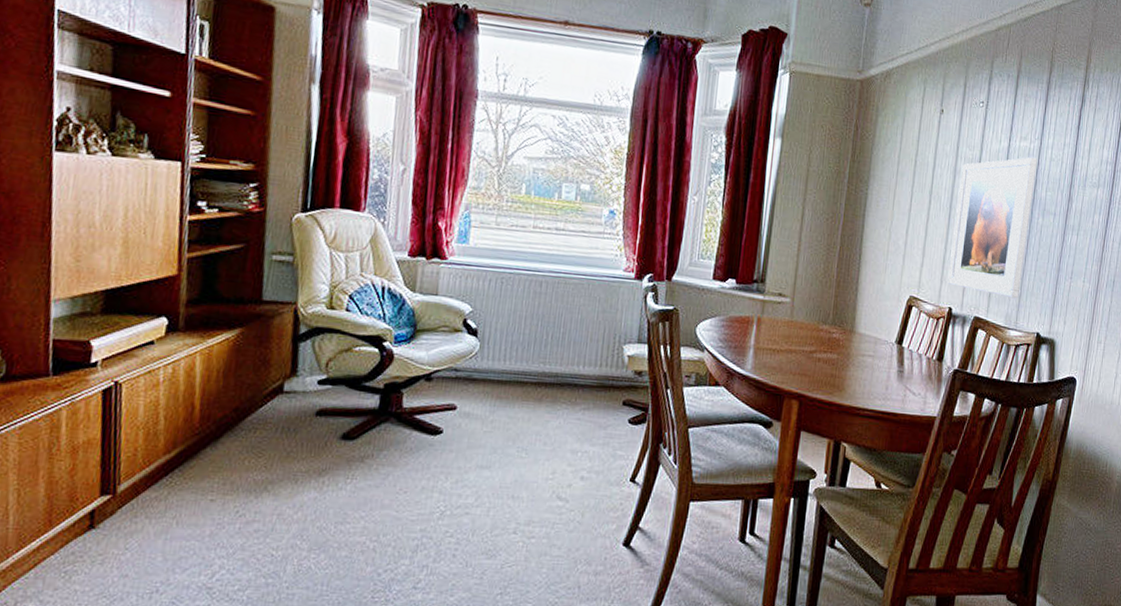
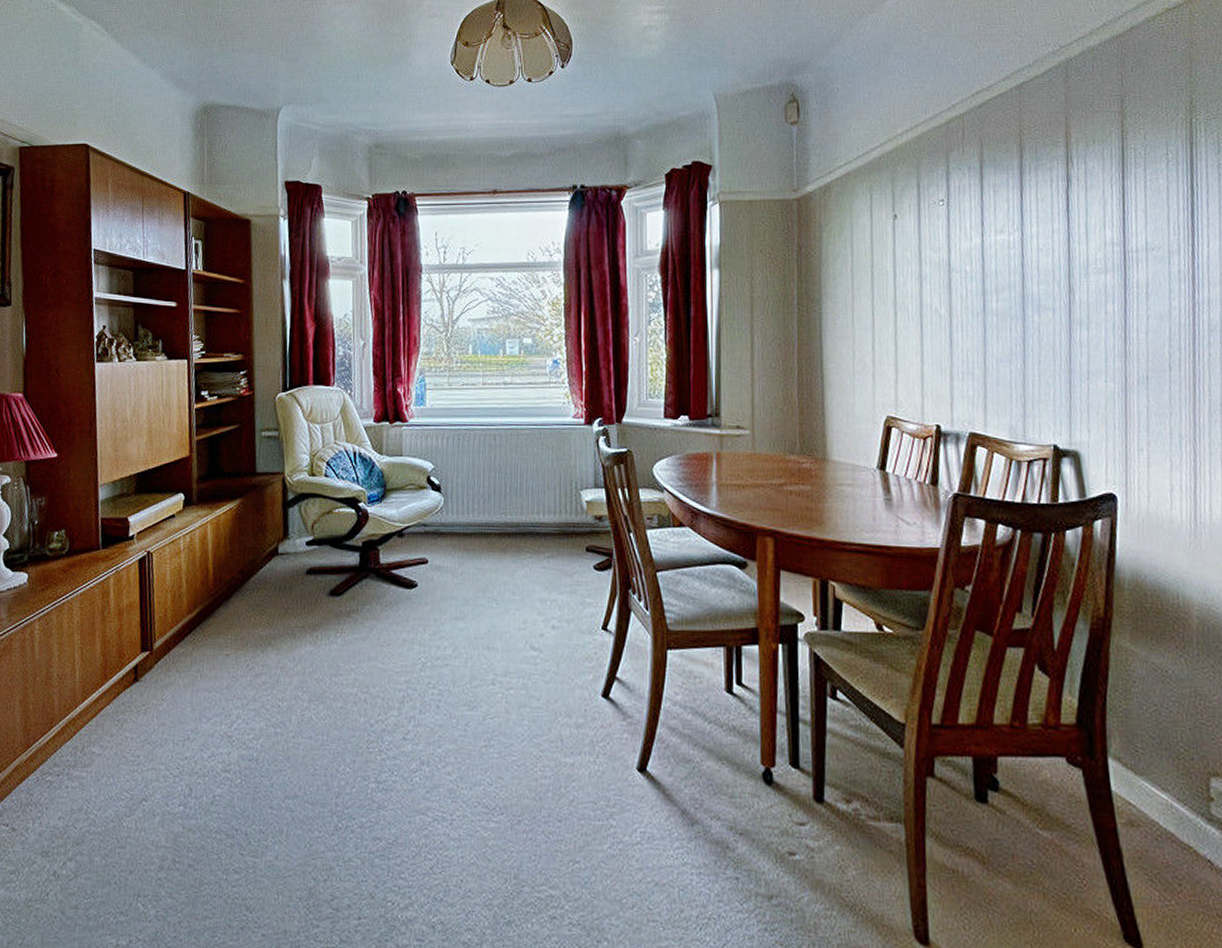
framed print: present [948,157,1037,299] -> none [928,250,1023,409]

